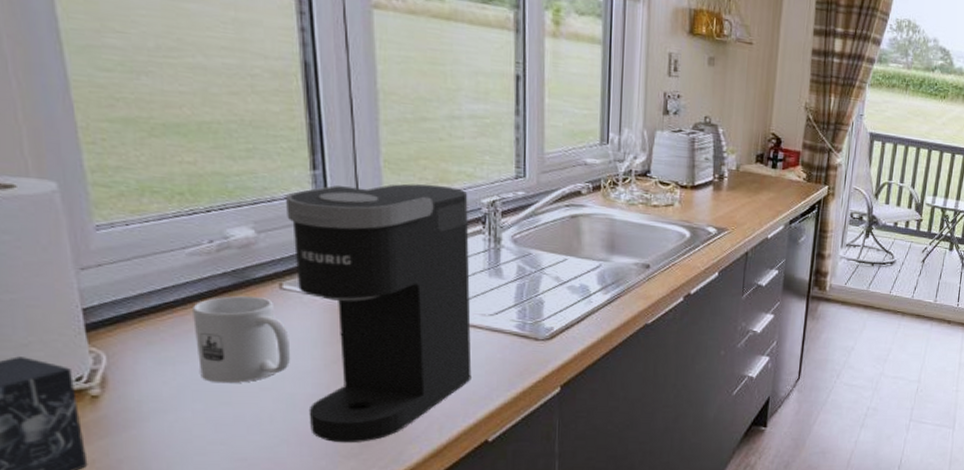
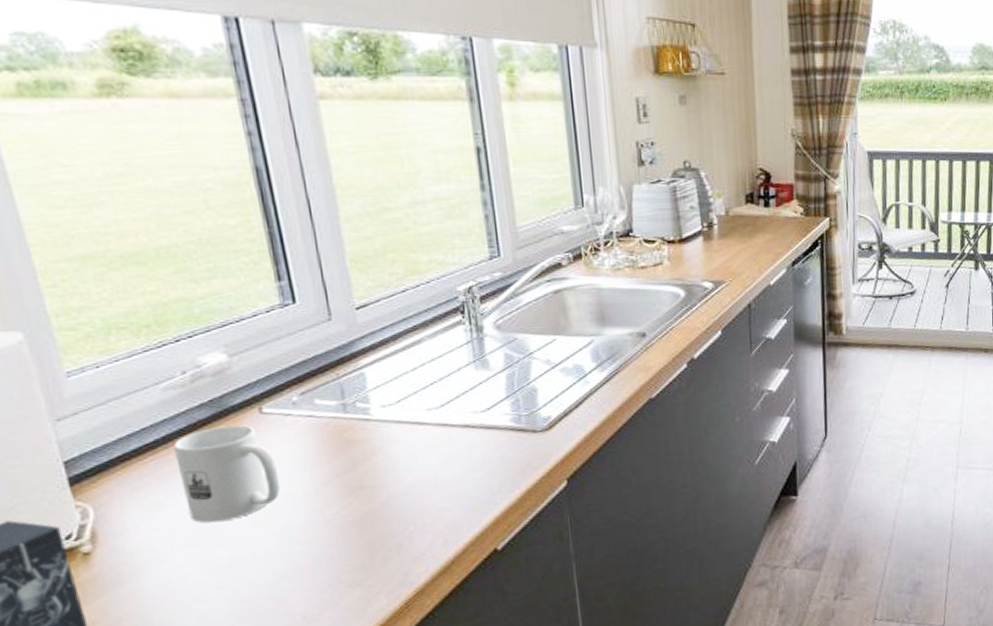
coffee maker: present [285,183,472,443] -> none [253,278,471,572]

